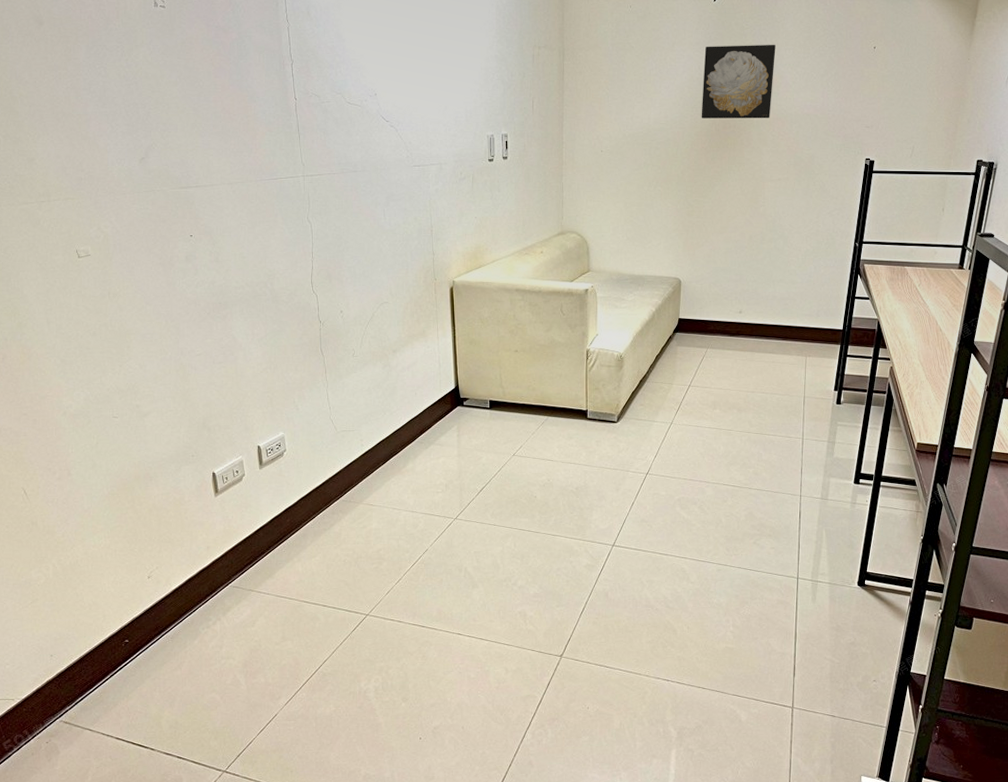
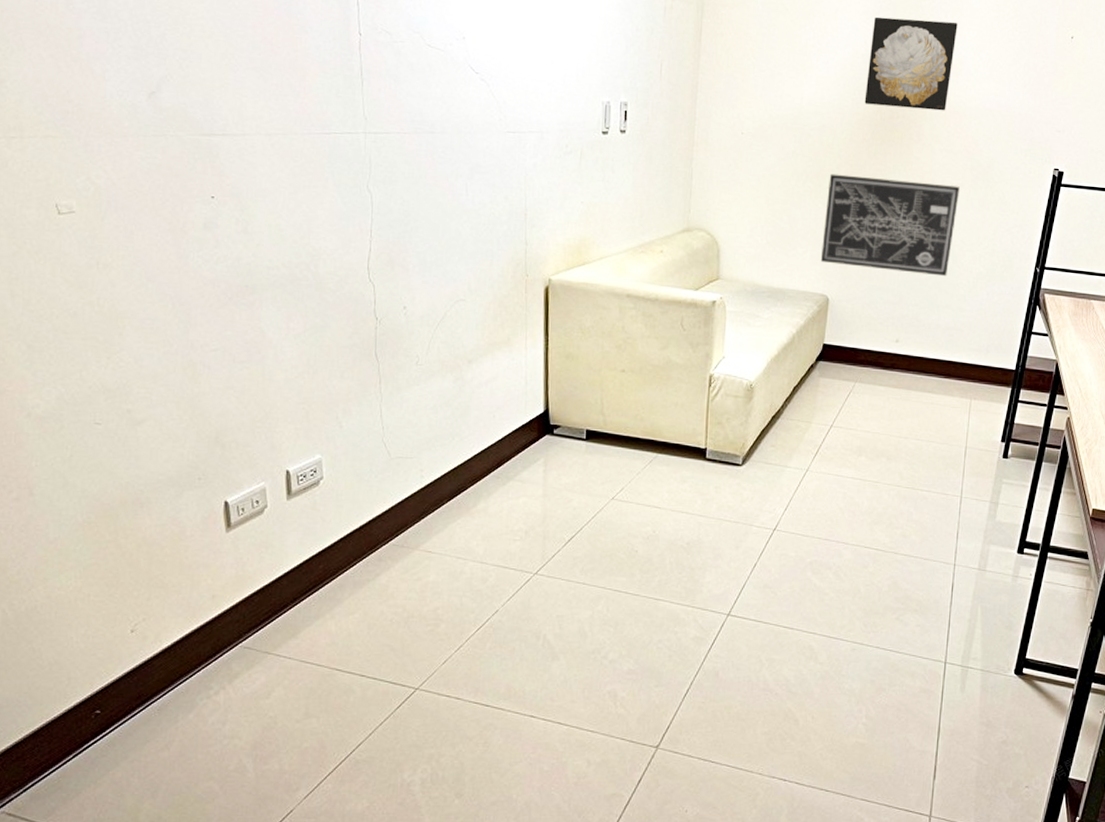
wall art: none [672,178,786,256] -> present [820,173,960,277]

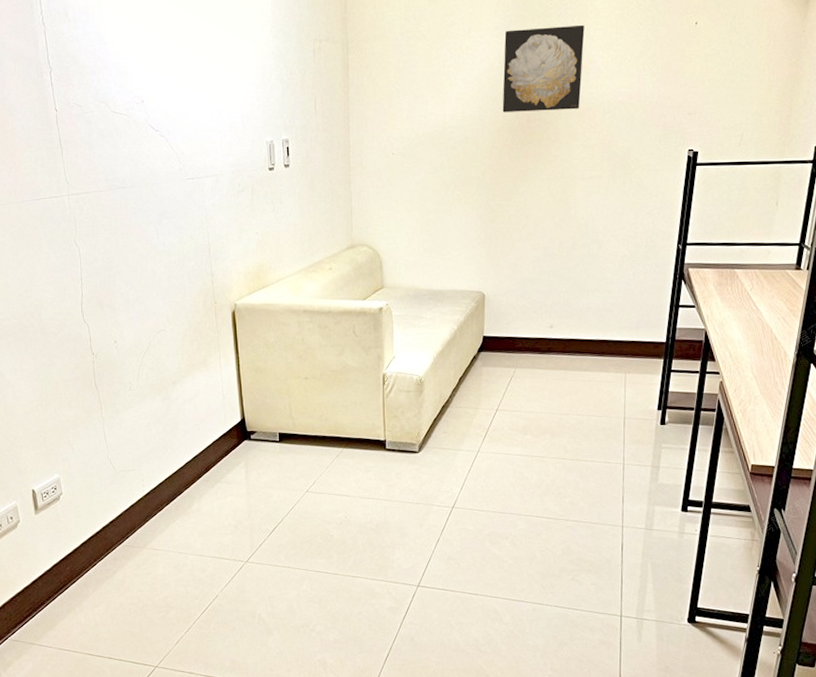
wall art: present [820,173,960,277] -> none [474,177,599,263]

